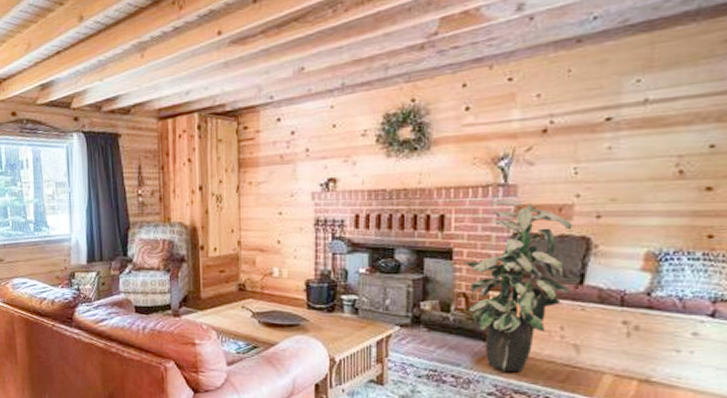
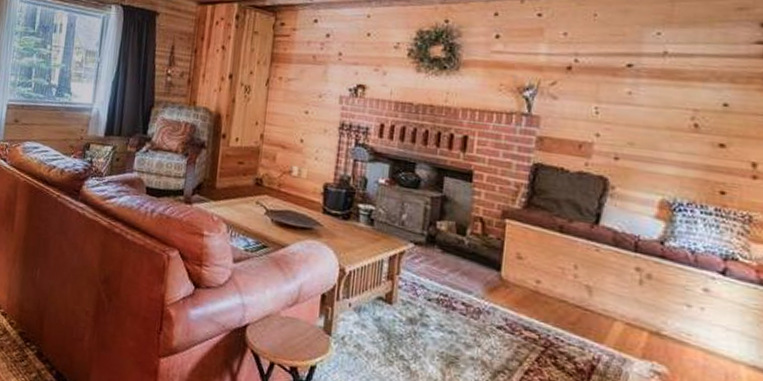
indoor plant: present [463,199,572,373] -> none [482,128,591,309]

